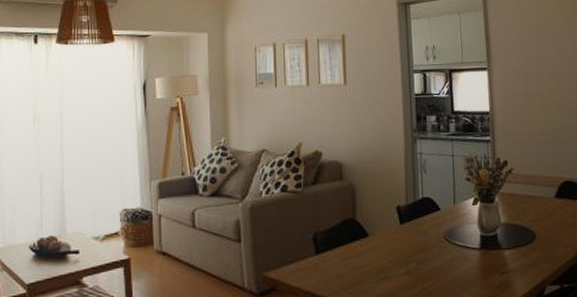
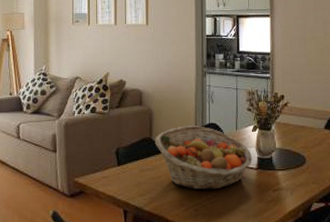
fruit basket: none [359,201,475,279] -> present [155,126,253,190]

